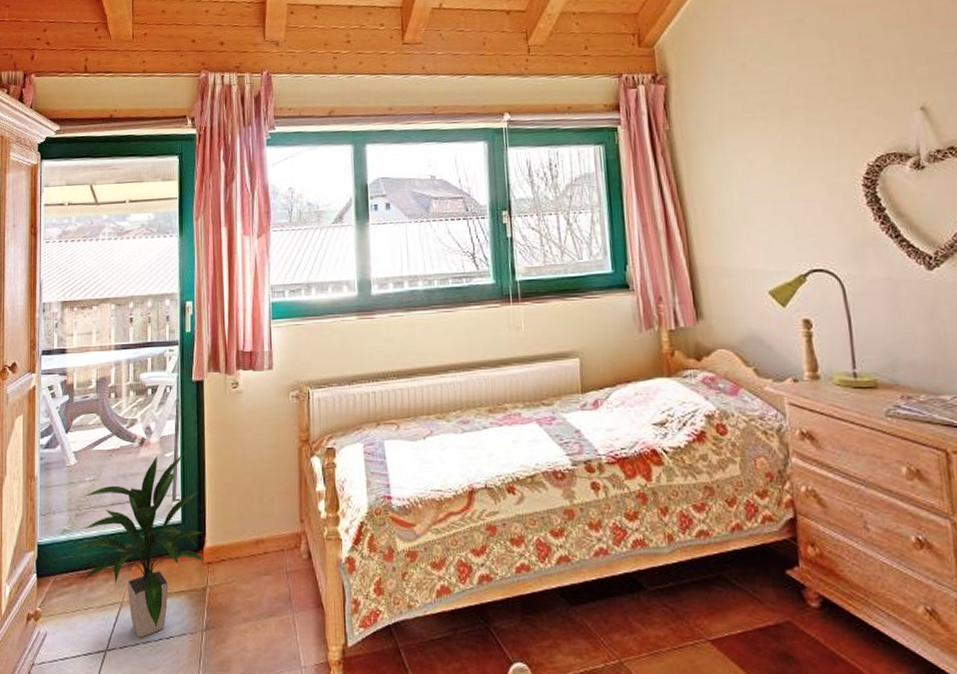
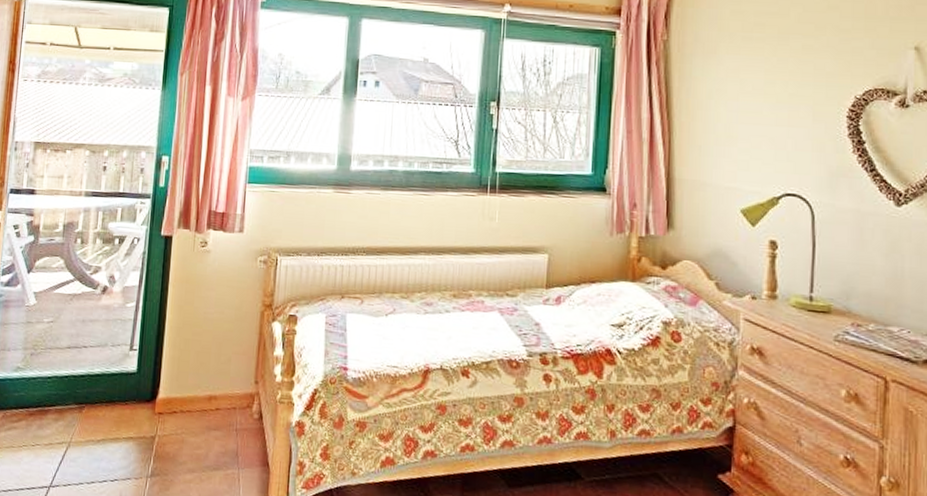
indoor plant: present [76,453,206,638] -> none [28,304,158,478]

